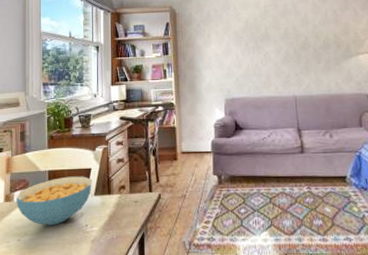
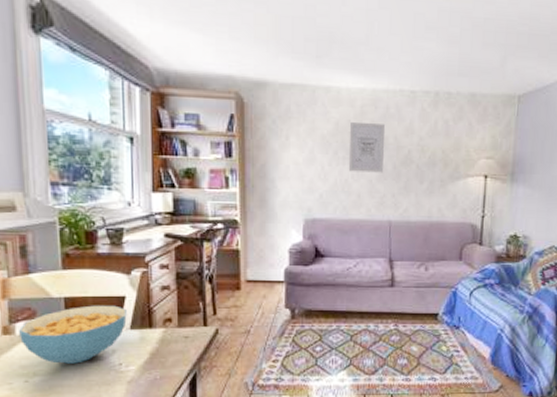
wall art: none [257,18,287,58] -> present [348,121,386,173]

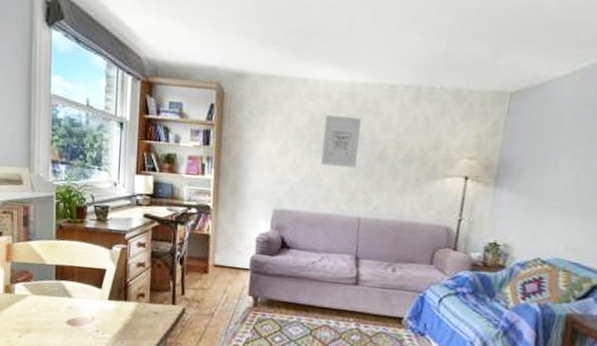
cereal bowl: present [18,305,127,364] -> none [17,274,106,326]

